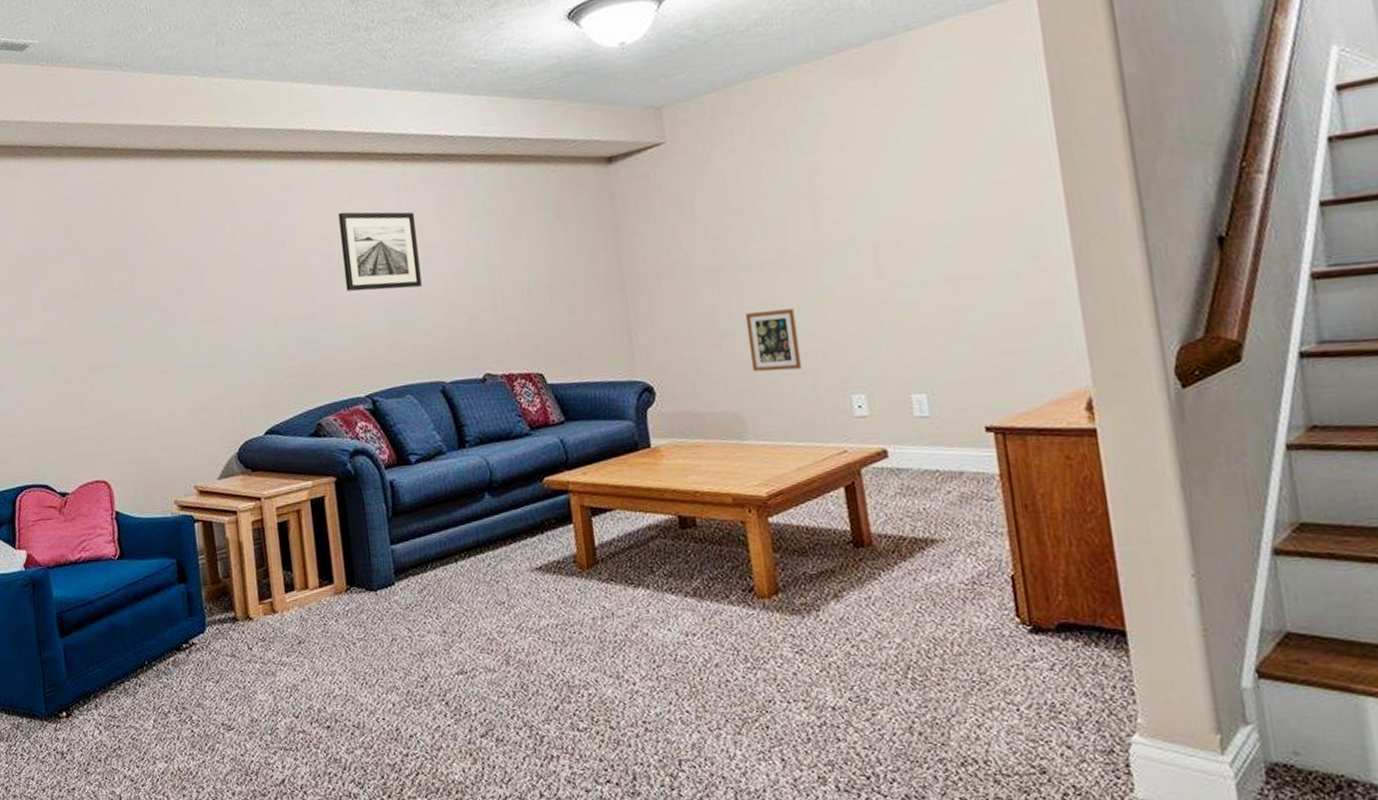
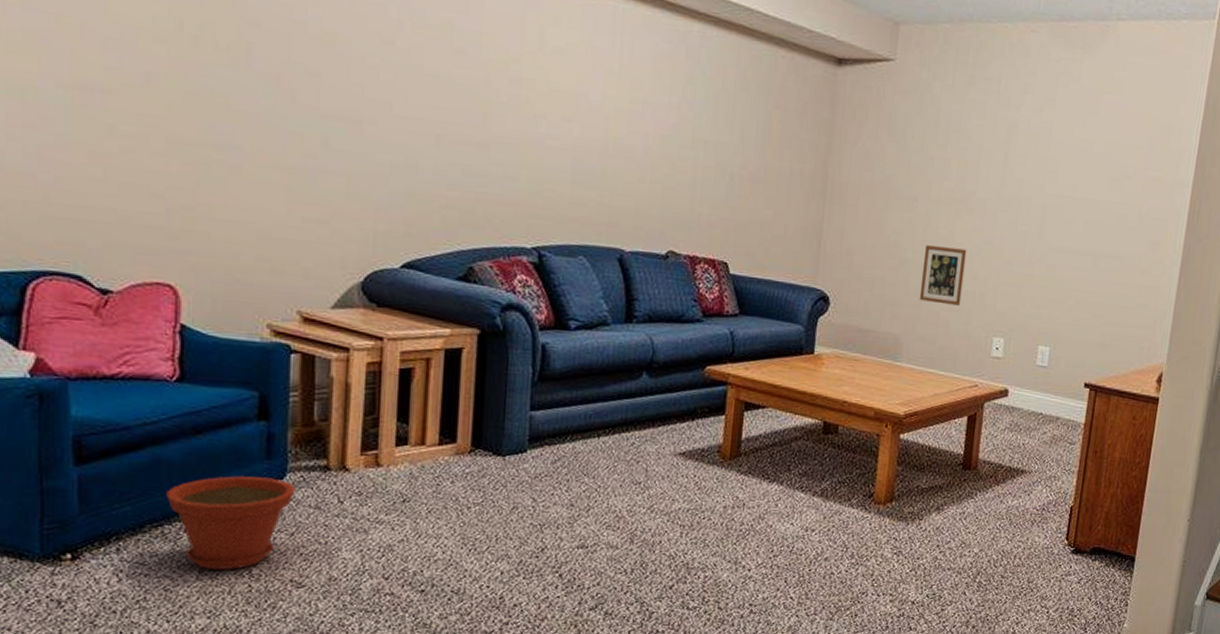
plant pot: none [123,632,215,718] -> present [166,476,296,570]
wall art: present [339,211,422,292] -> none [531,34,627,142]

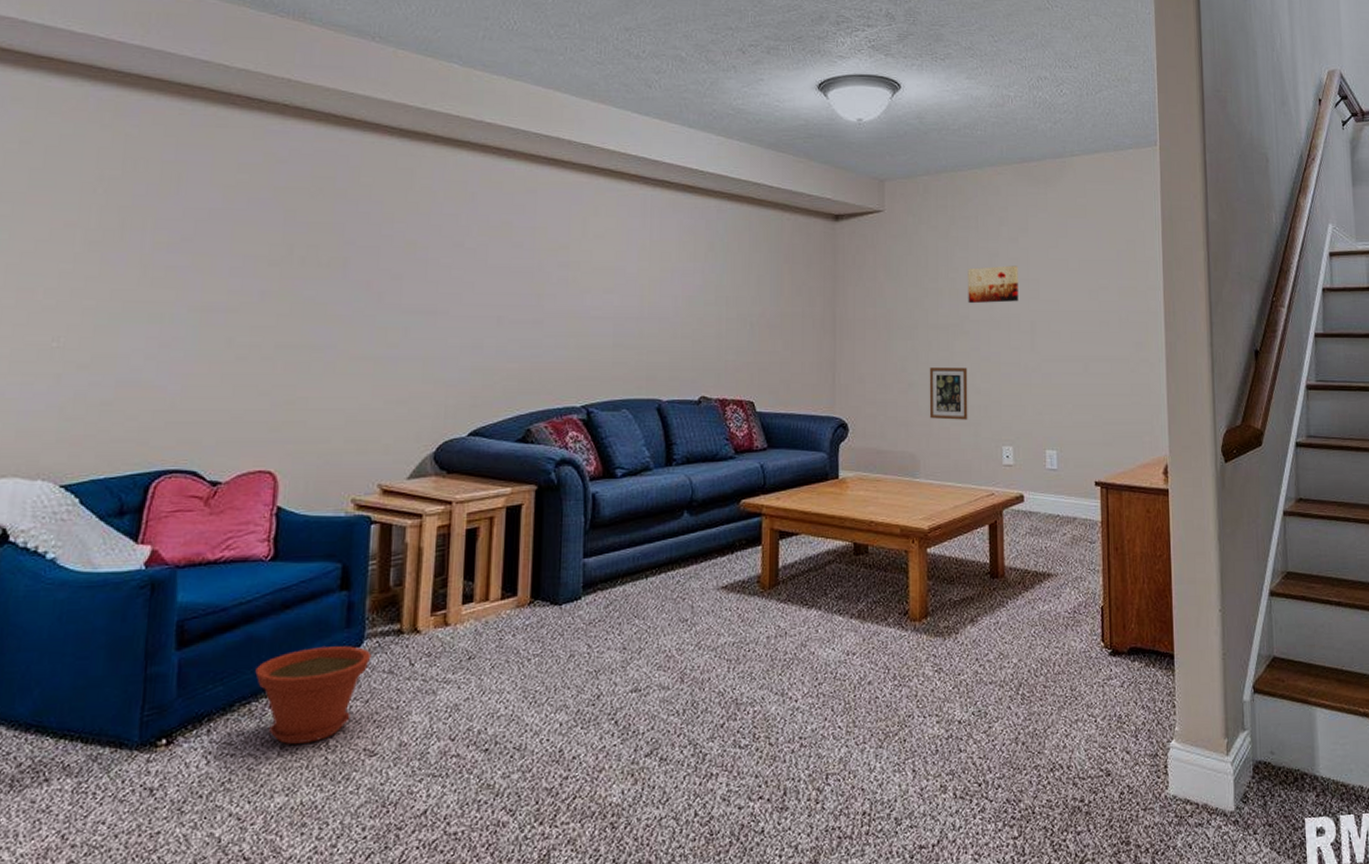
wall art: none [977,138,1038,183] -> present [968,265,1019,304]

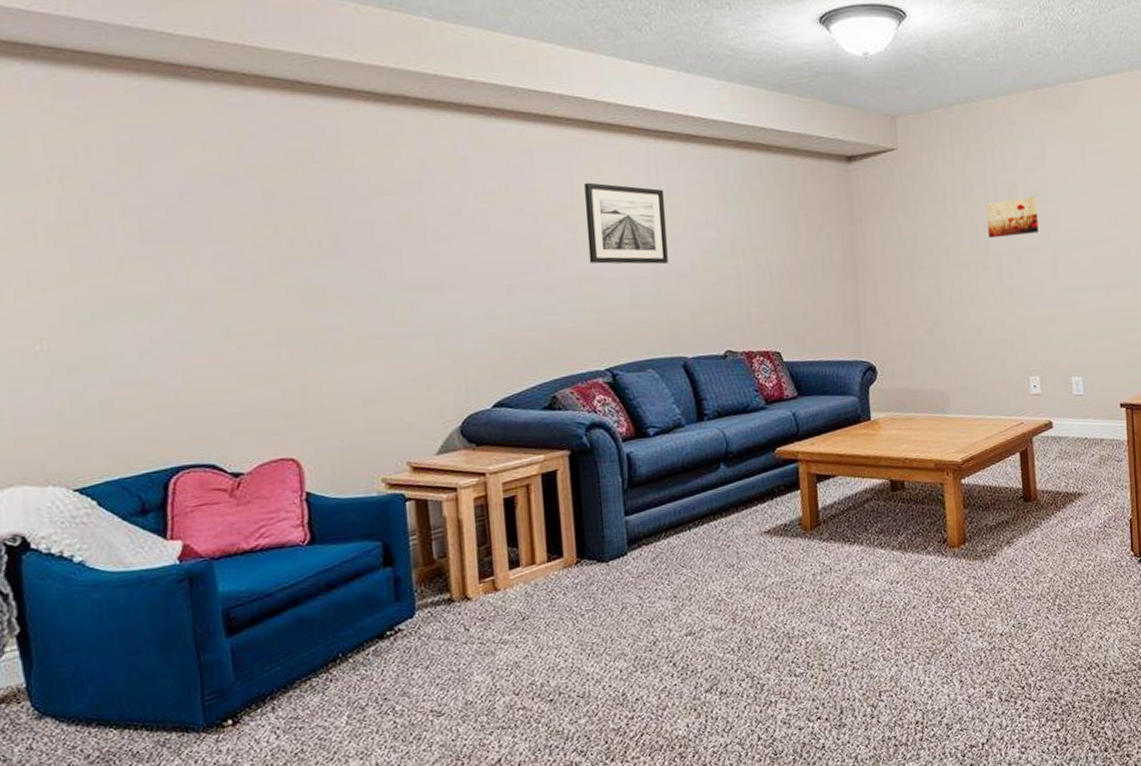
plant pot: present [255,646,372,744] -> none [310,618,426,714]
wall art: none [578,223,657,306] -> present [584,182,668,264]
picture frame: present [929,367,968,420] -> none [953,302,995,355]

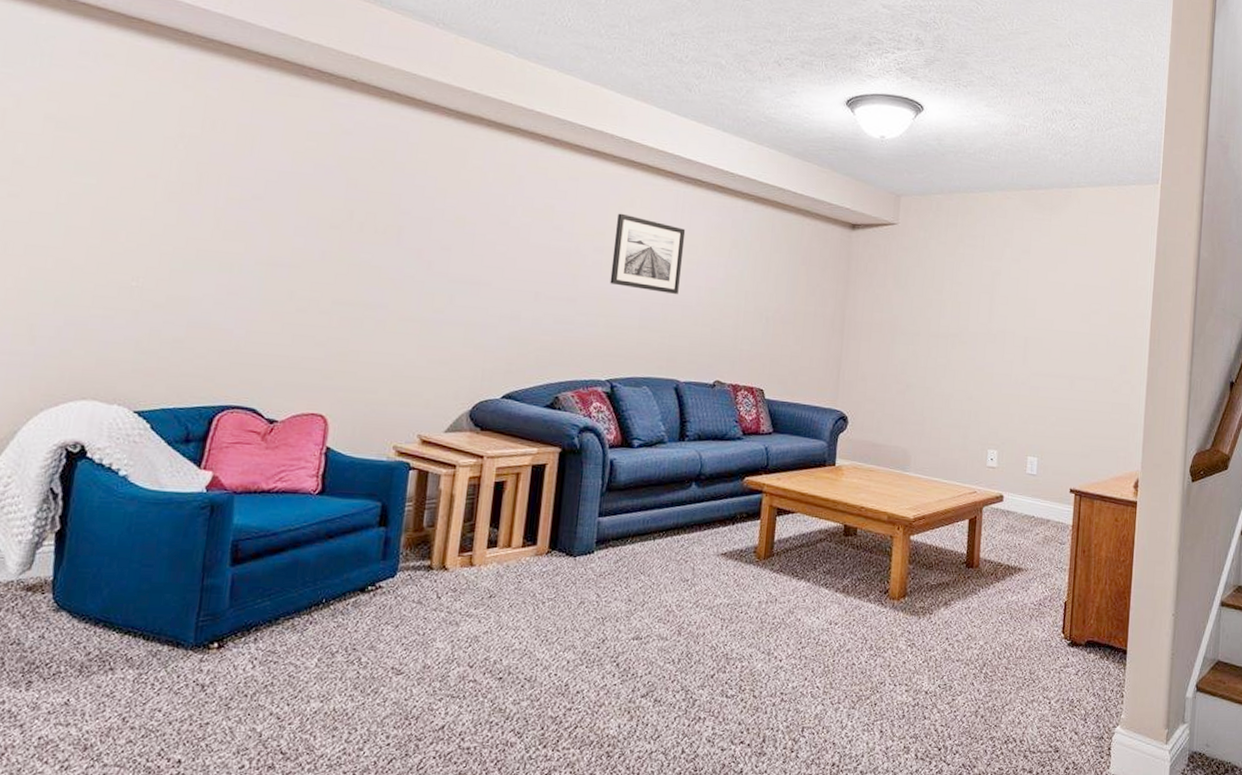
wall art: present [986,196,1039,239] -> none [968,283,1018,319]

